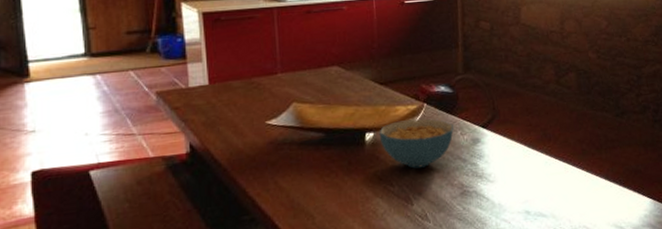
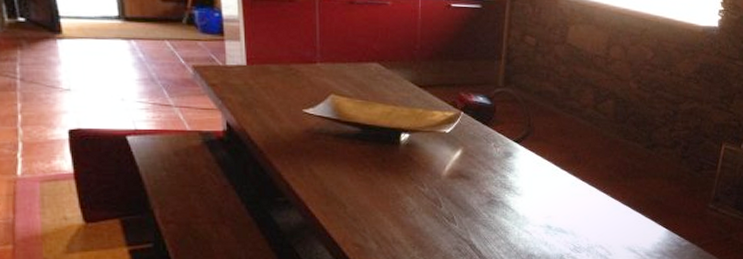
cereal bowl: present [379,118,454,169] -> none [414,126,487,173]

